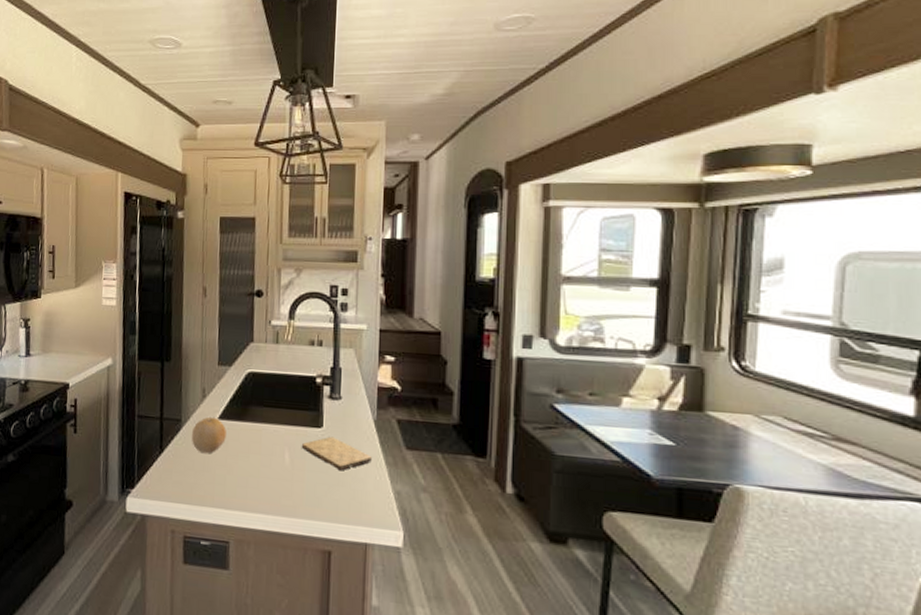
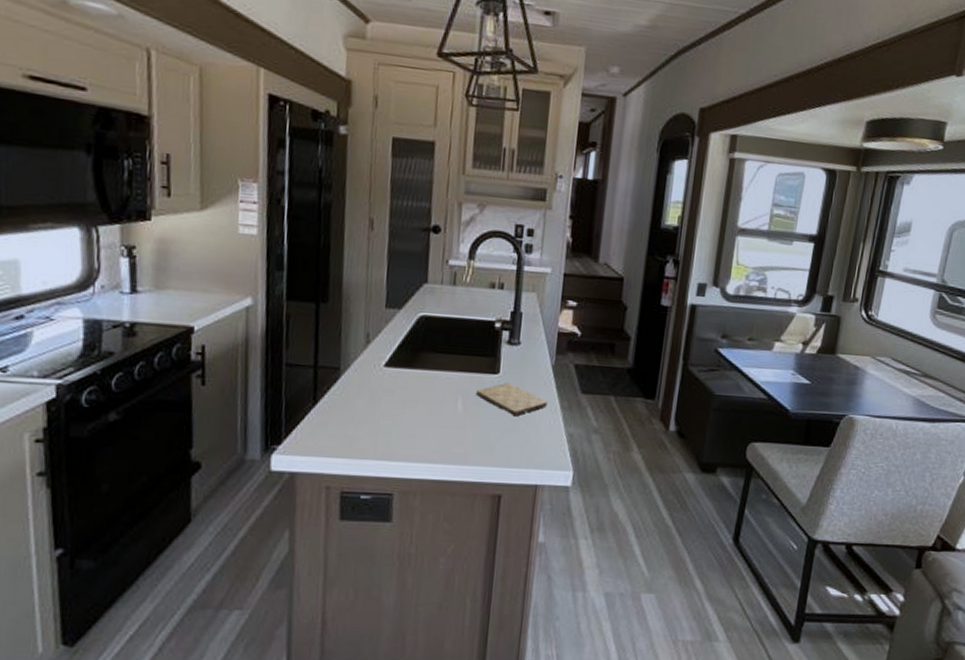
fruit: present [191,417,226,454] -> none [351,365,393,404]

